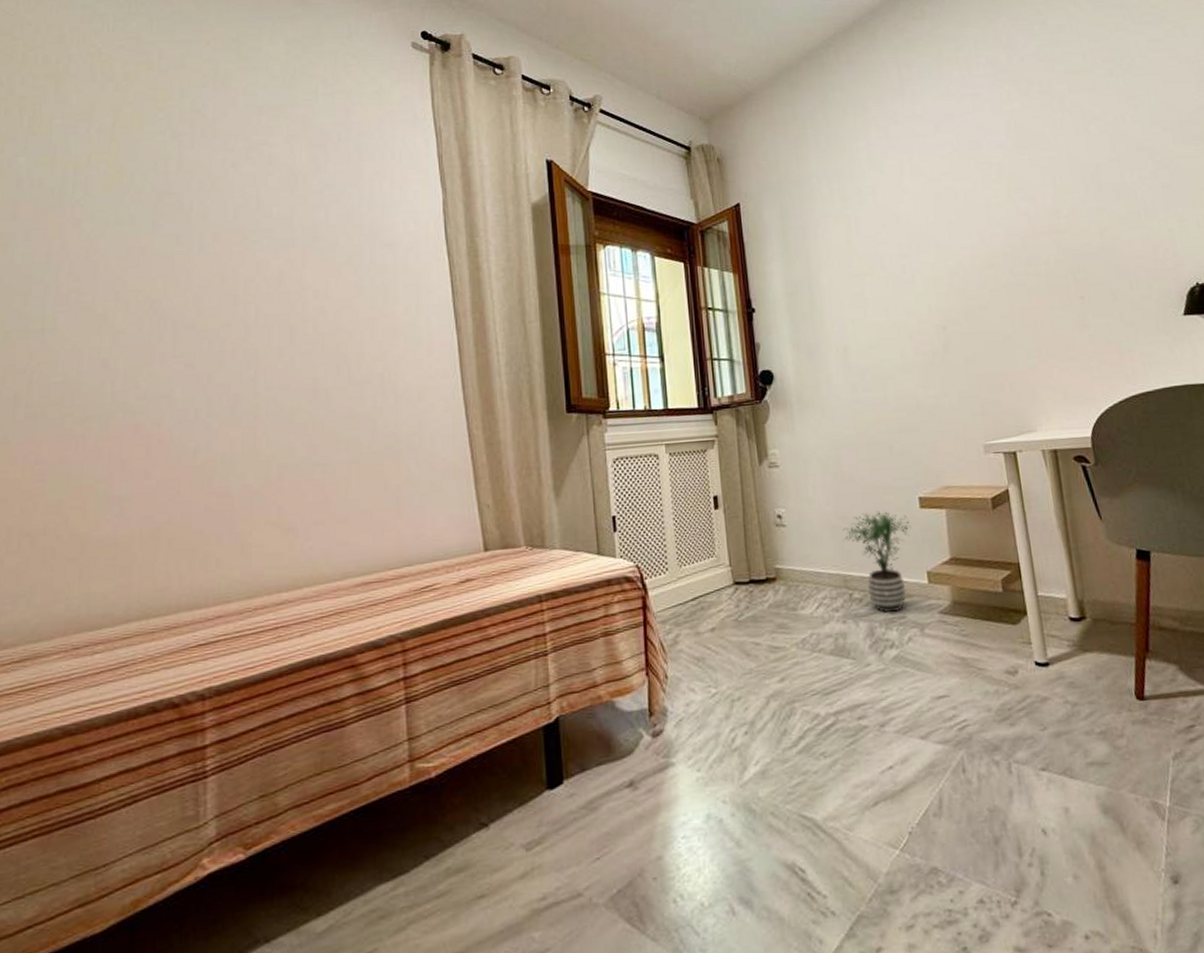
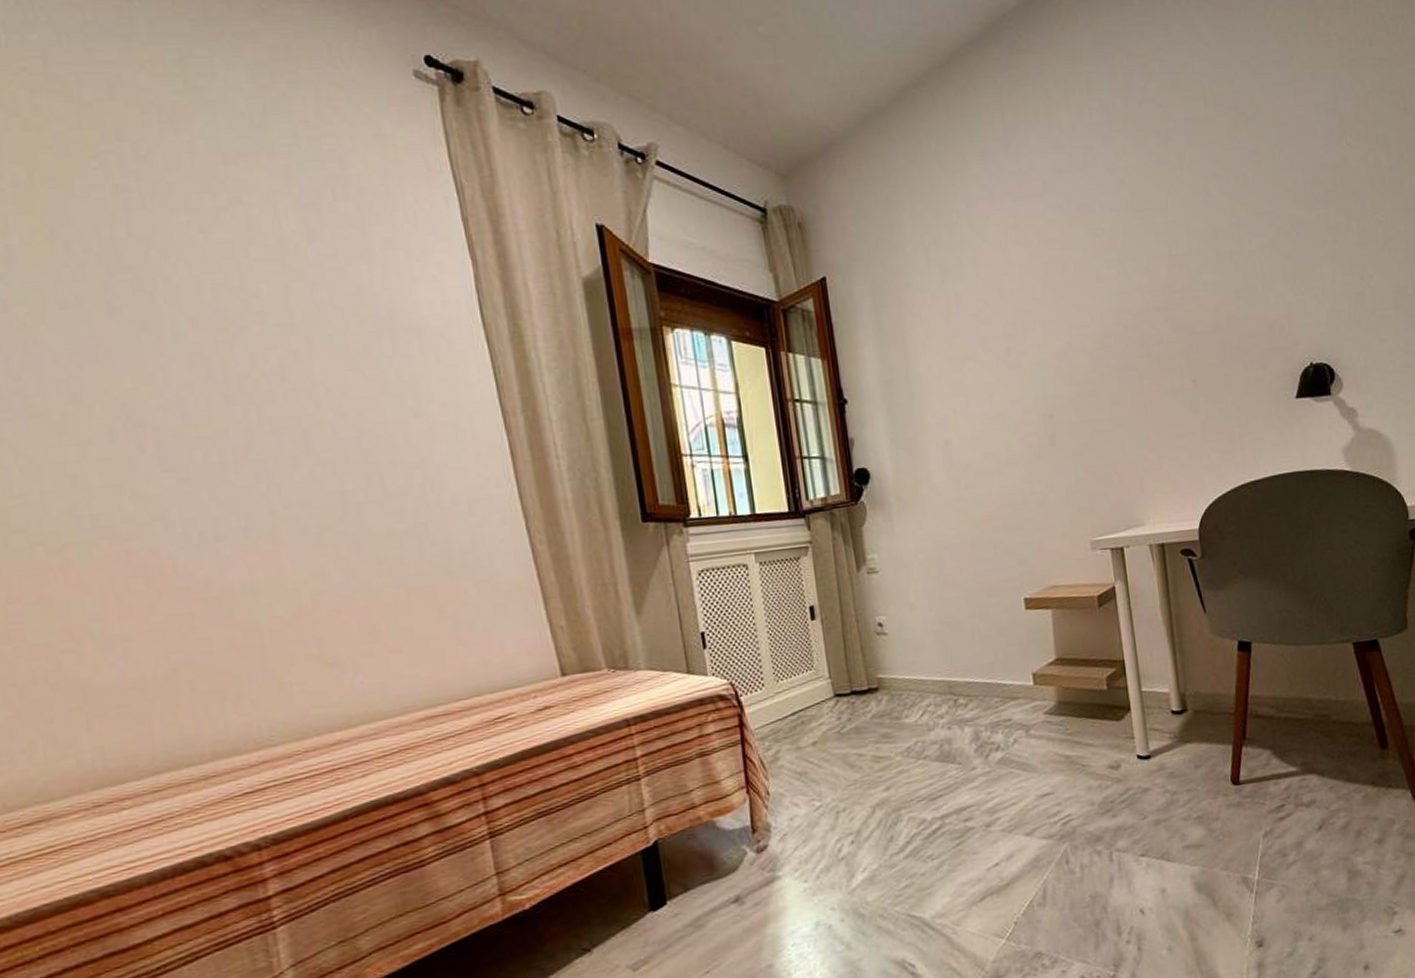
potted plant: present [843,510,912,612] -> none [946,614,1017,716]

